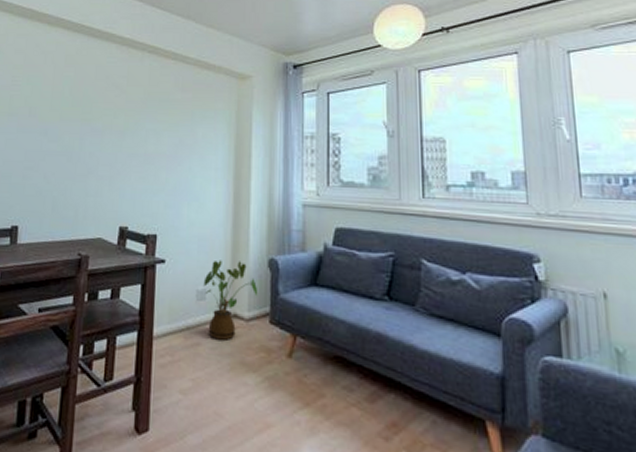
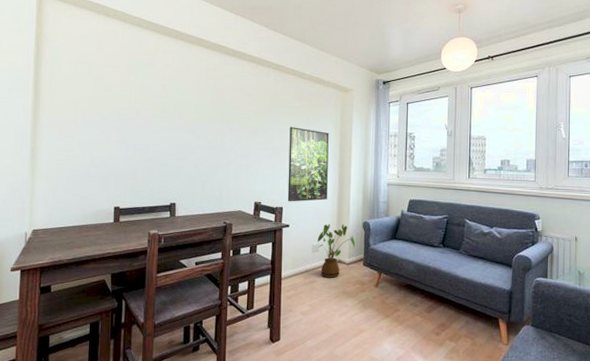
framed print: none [163,126,221,228] -> present [287,127,329,202]

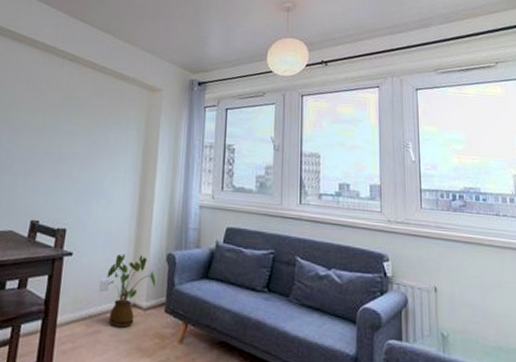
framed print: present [287,127,329,202] -> none [72,129,131,223]

